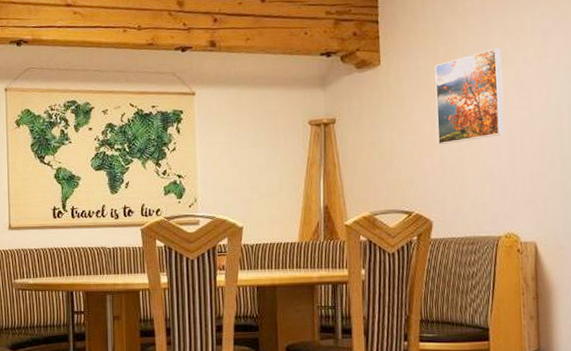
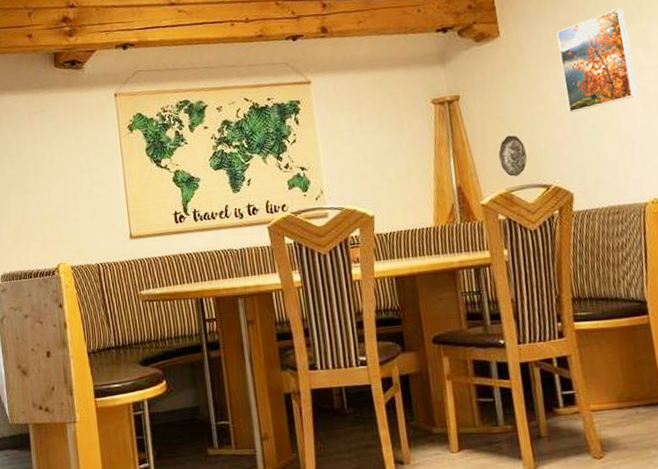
decorative plate: none [367,161,393,201] -> present [498,135,527,177]

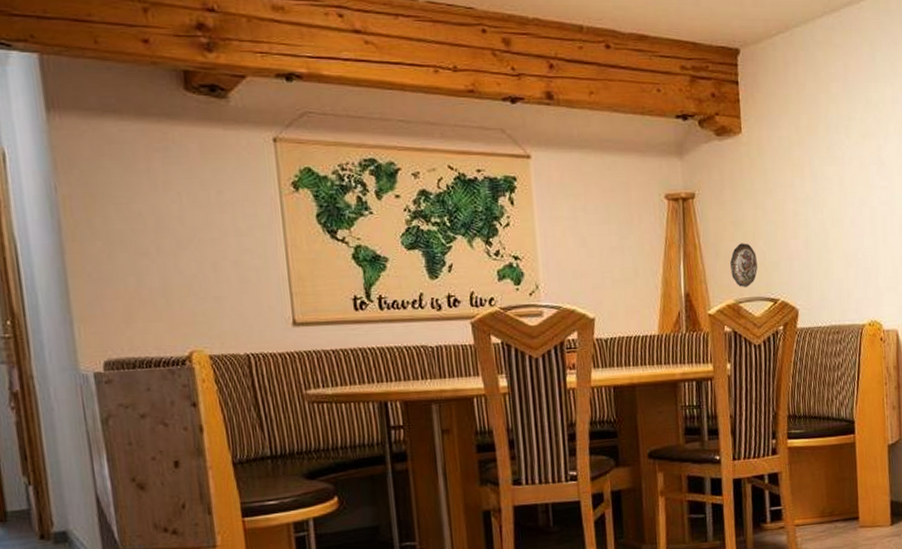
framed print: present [556,7,637,113] -> none [798,120,867,225]

